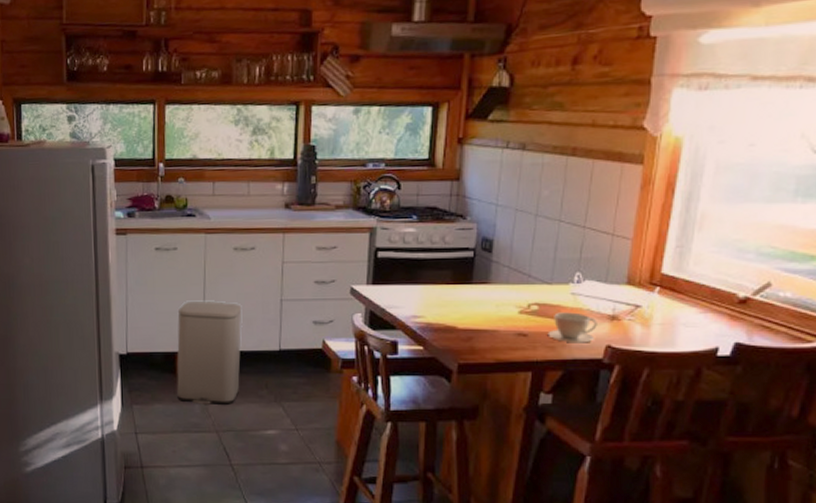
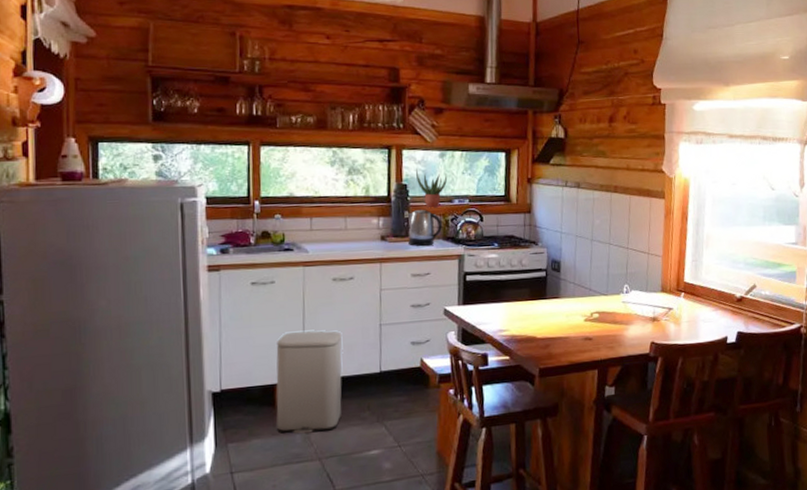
kettle: none [314,174,354,217] -> present [408,209,443,247]
potted plant: none [326,126,362,173] -> present [416,167,448,208]
teacup: present [547,312,597,343] -> none [607,317,643,343]

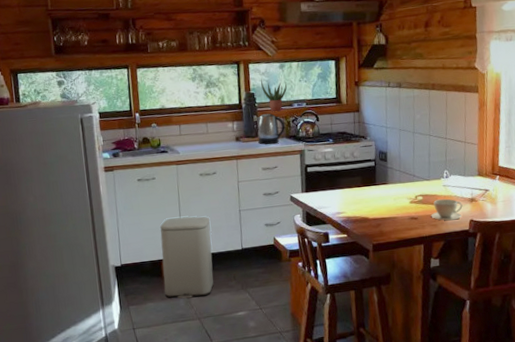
teacup: none [607,317,643,343] -> present [431,198,463,221]

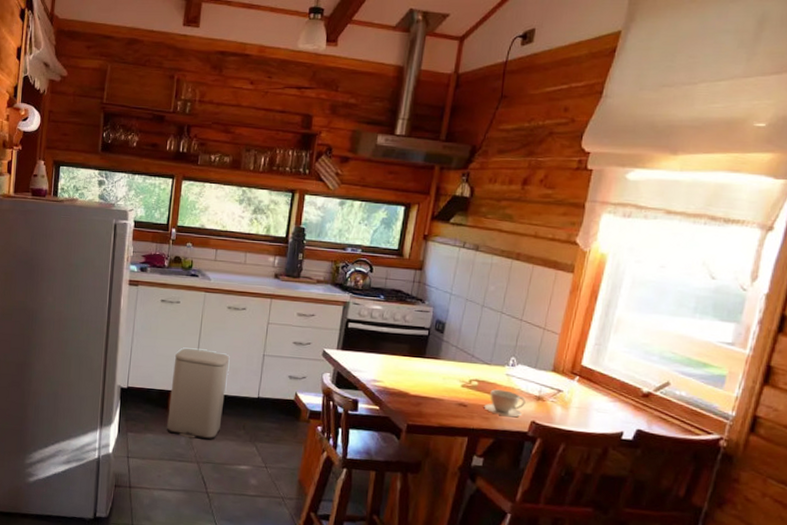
kettle: present [256,113,286,145] -> none [299,253,333,290]
potted plant: present [261,78,287,112] -> none [314,213,344,254]

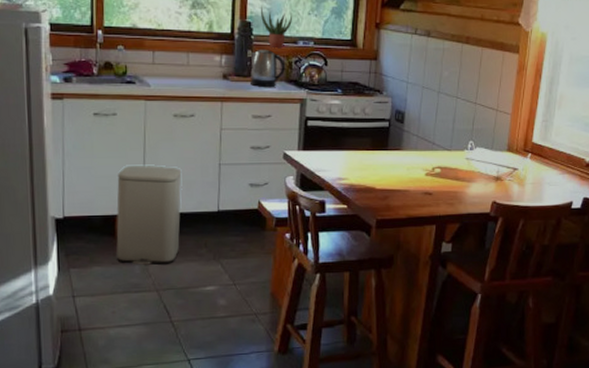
kettle: none [299,253,333,290] -> present [250,49,286,88]
potted plant: none [314,213,344,254] -> present [261,5,293,49]
teacup: present [483,389,526,417] -> none [448,174,486,200]

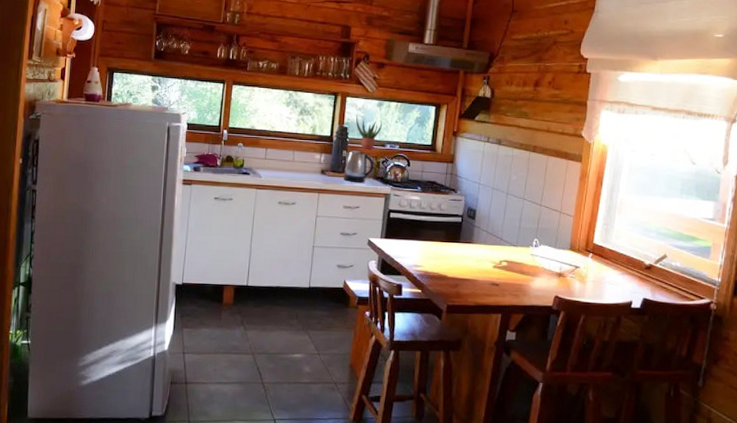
pedal bin: present [116,166,182,265] -> none [222,243,282,331]

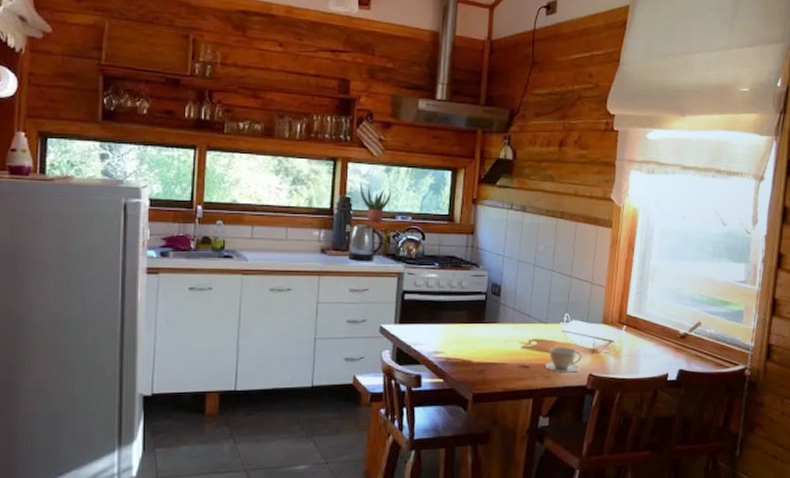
teacup: none [513,268,549,293] -> present [544,347,582,373]

